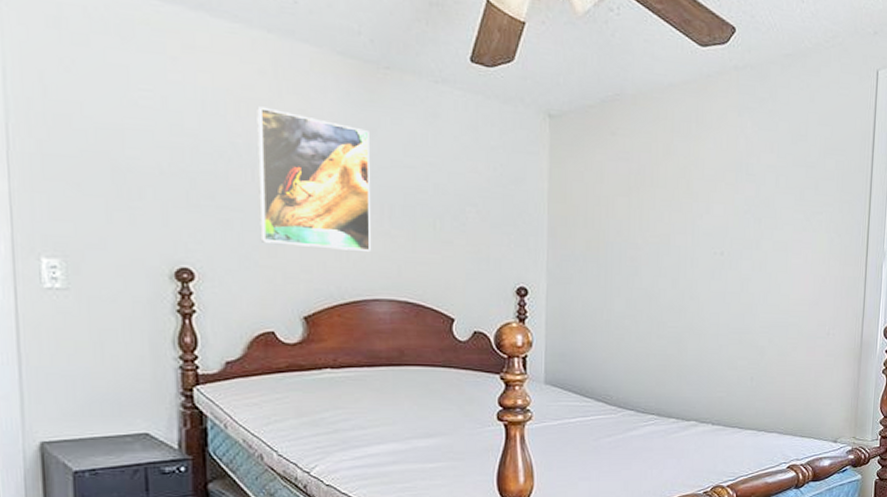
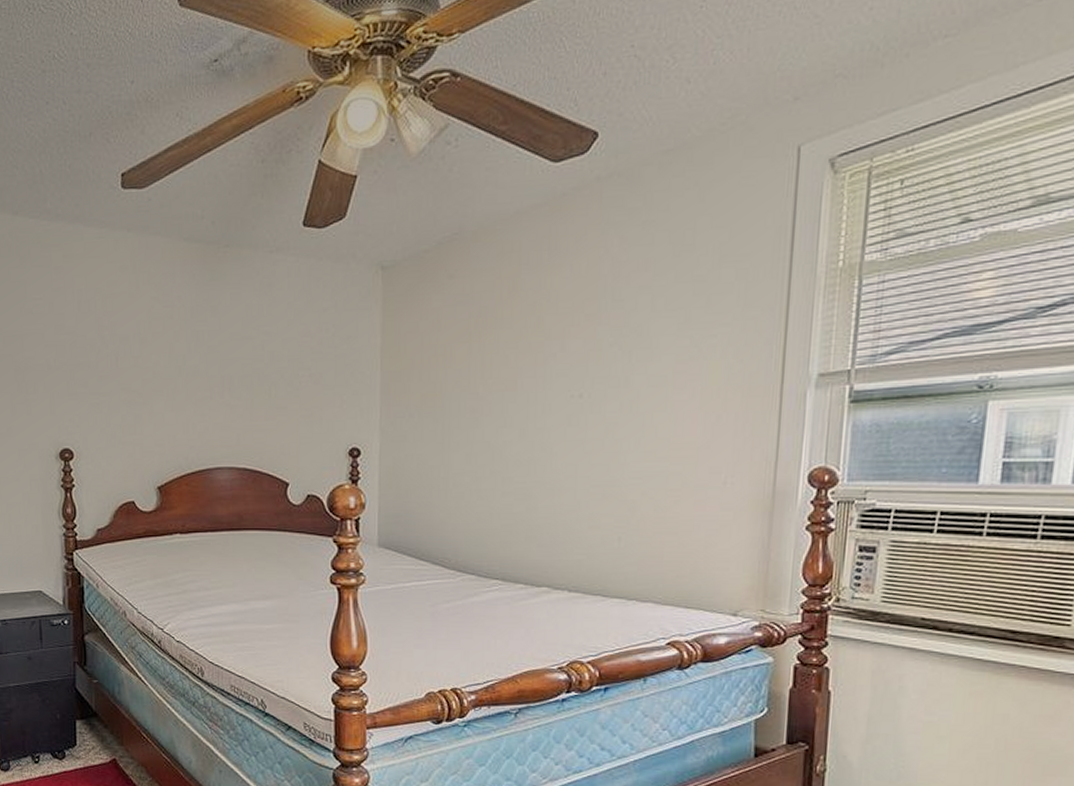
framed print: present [257,106,372,253] -> none [119,299,214,424]

